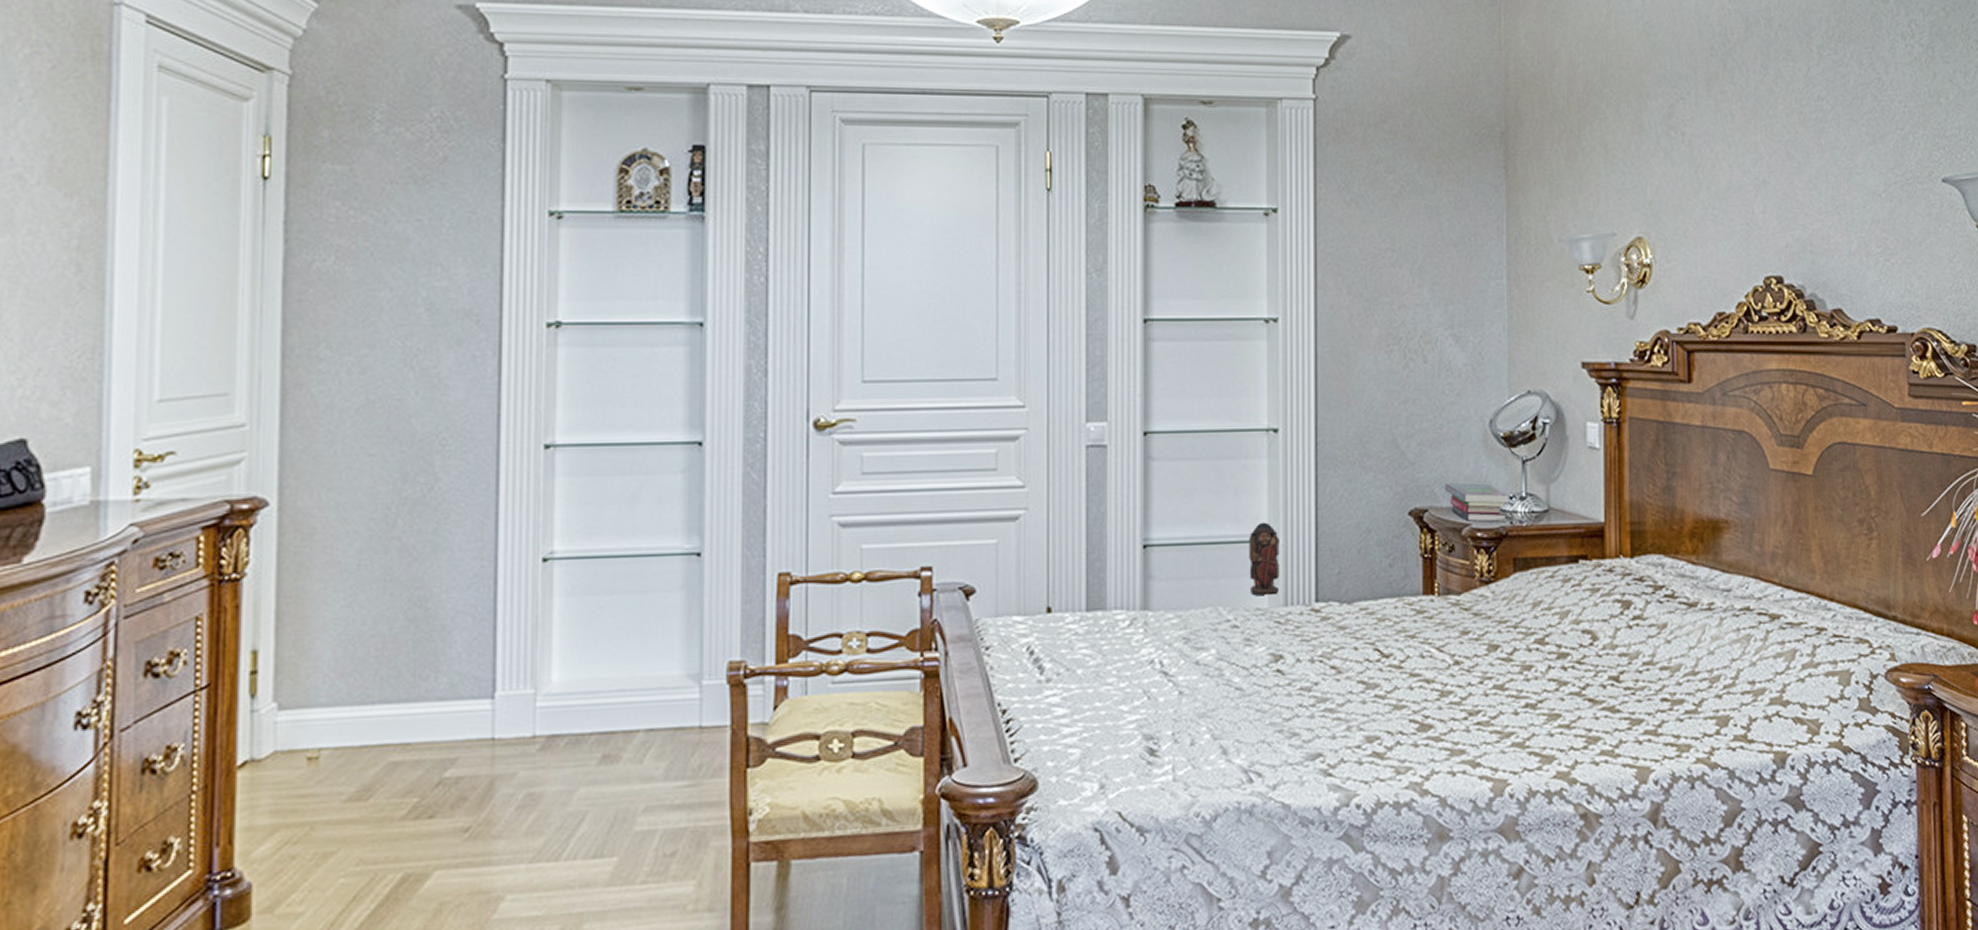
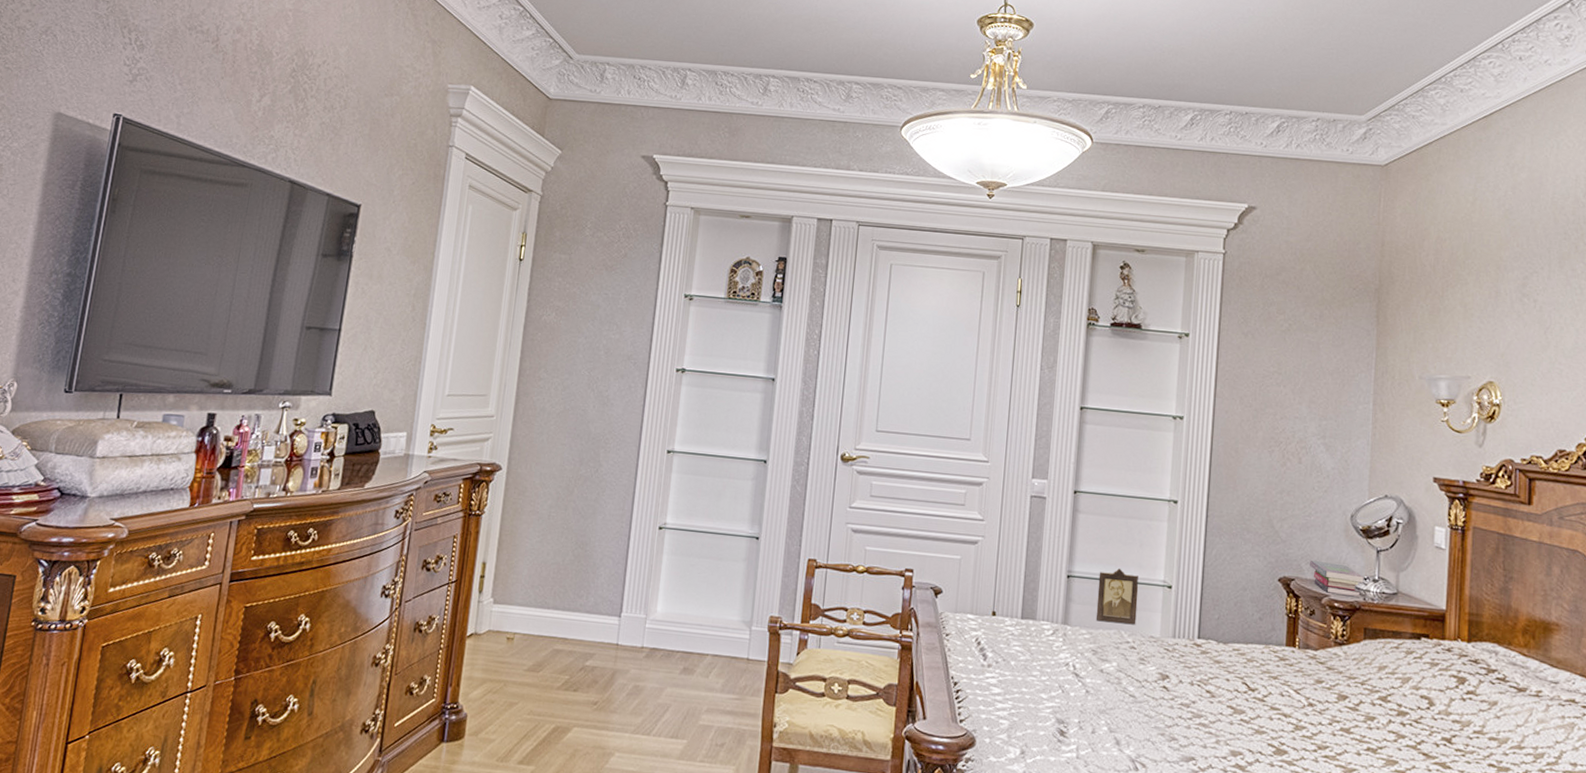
photo frame: none [1184,527,1237,600] -> present [1096,569,1139,625]
figurine: present [1249,522,1278,596] -> none [1147,570,1172,628]

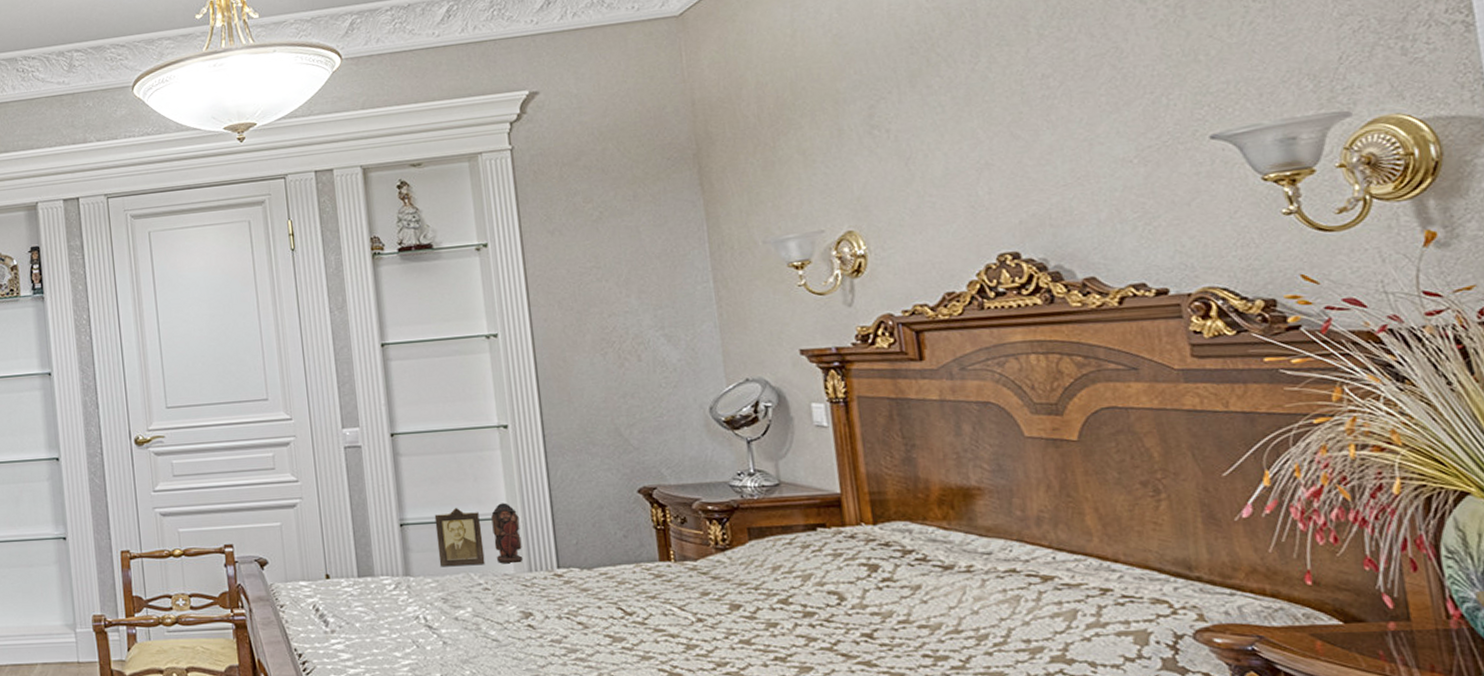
figurine: none [1147,570,1172,628] -> present [491,503,522,564]
books: present [1310,559,1364,599] -> none [671,463,738,498]

